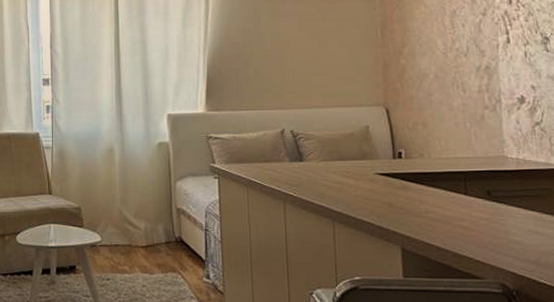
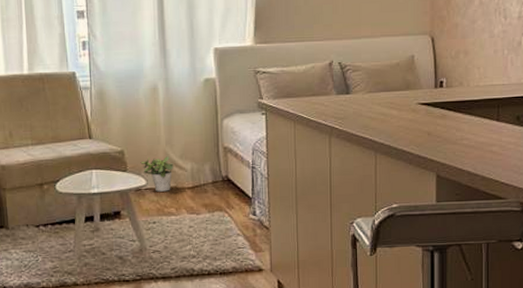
potted plant: none [96,214,128,249] -> present [140,156,173,192]

